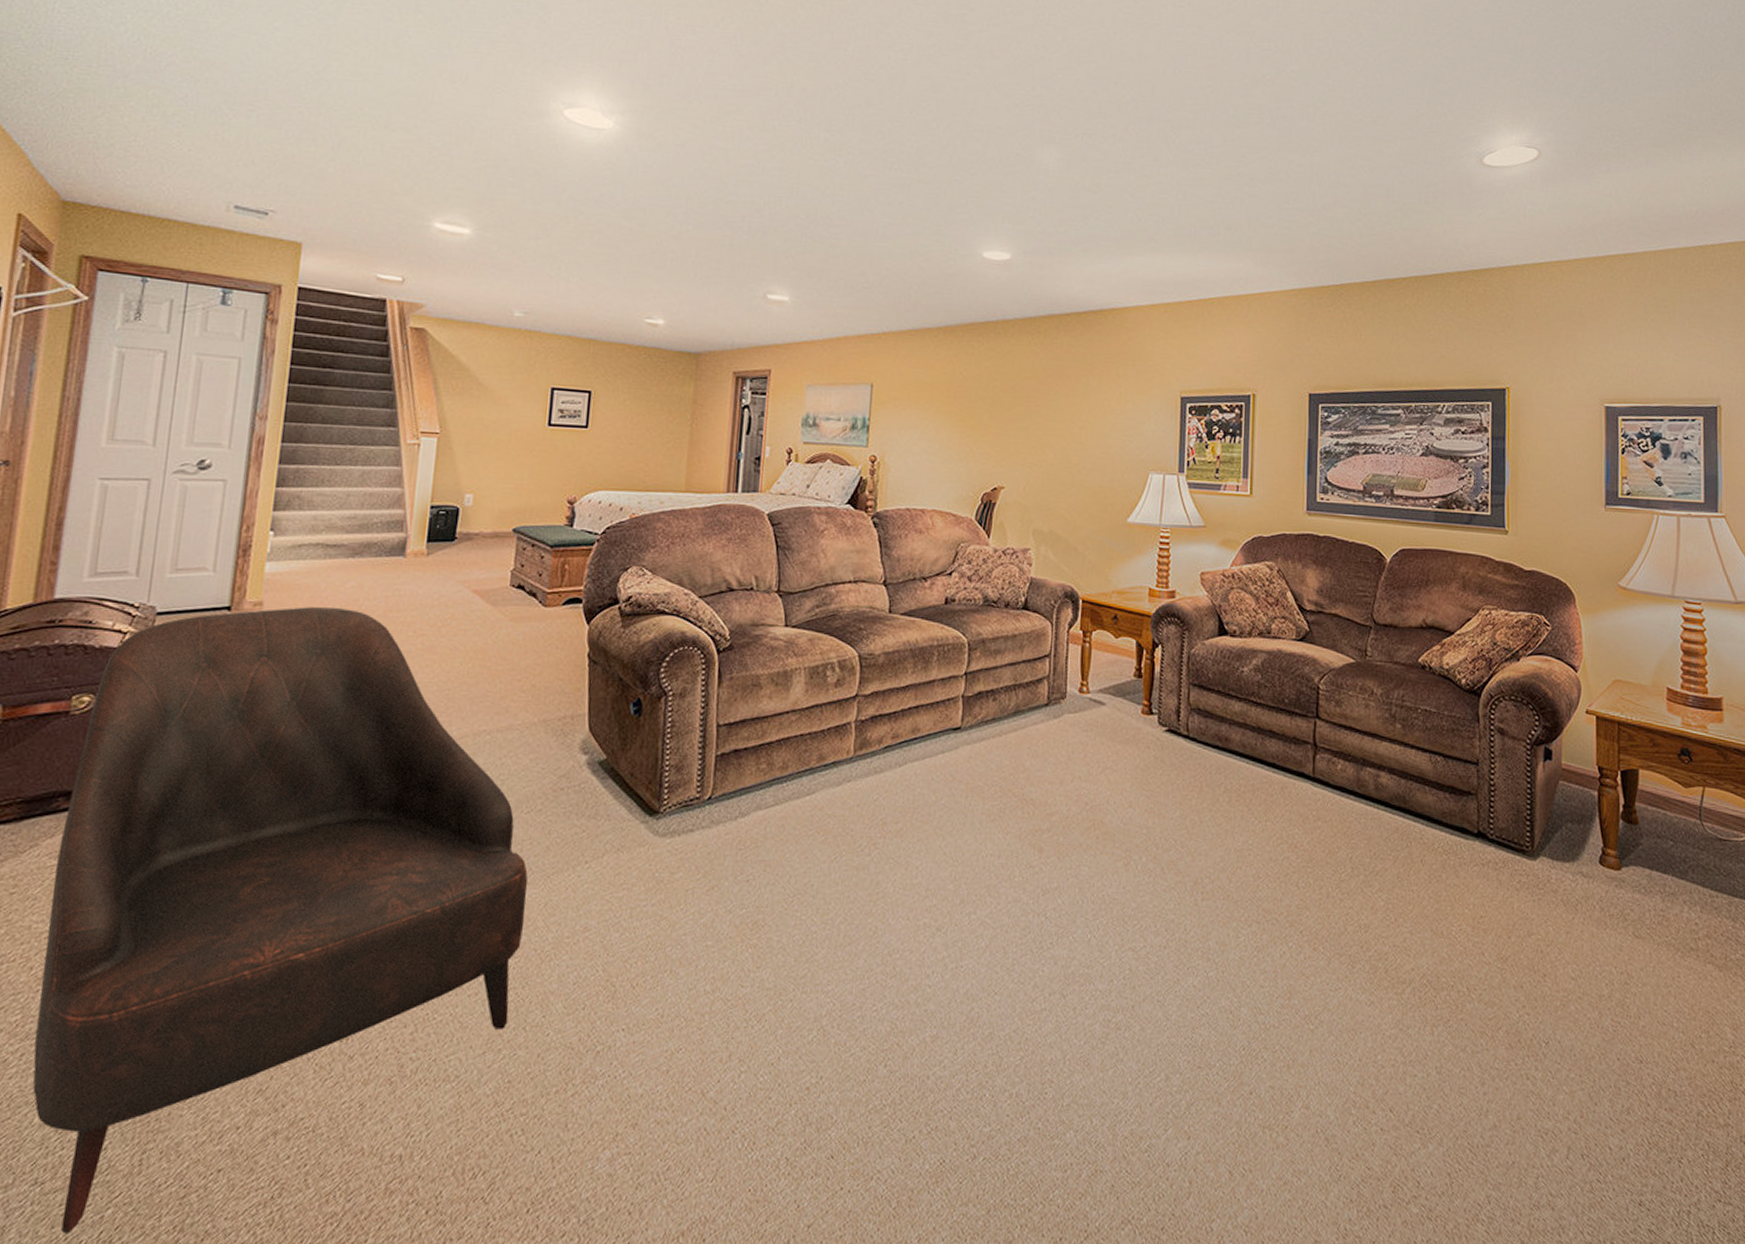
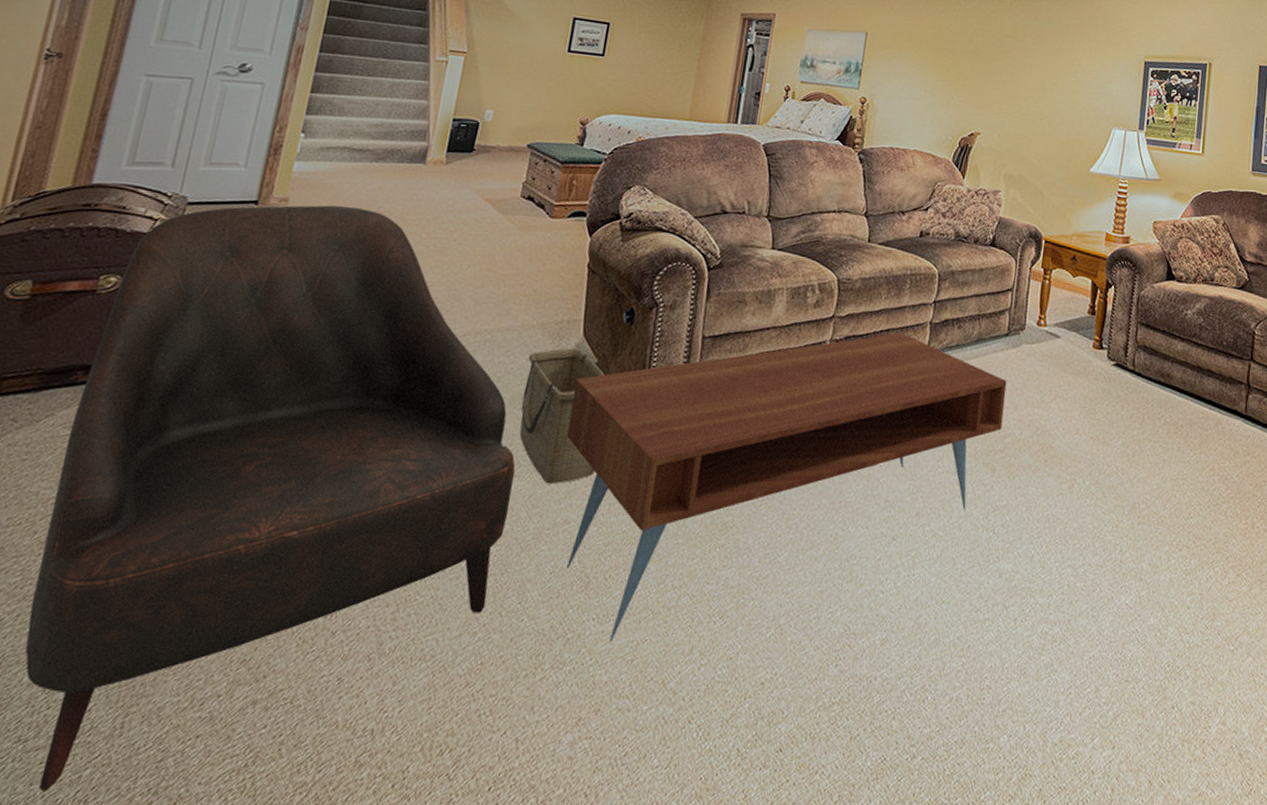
basket: none [529,745,615,890] -> present [519,348,605,484]
coffee table: none [580,709,1050,1053] -> present [567,332,1007,642]

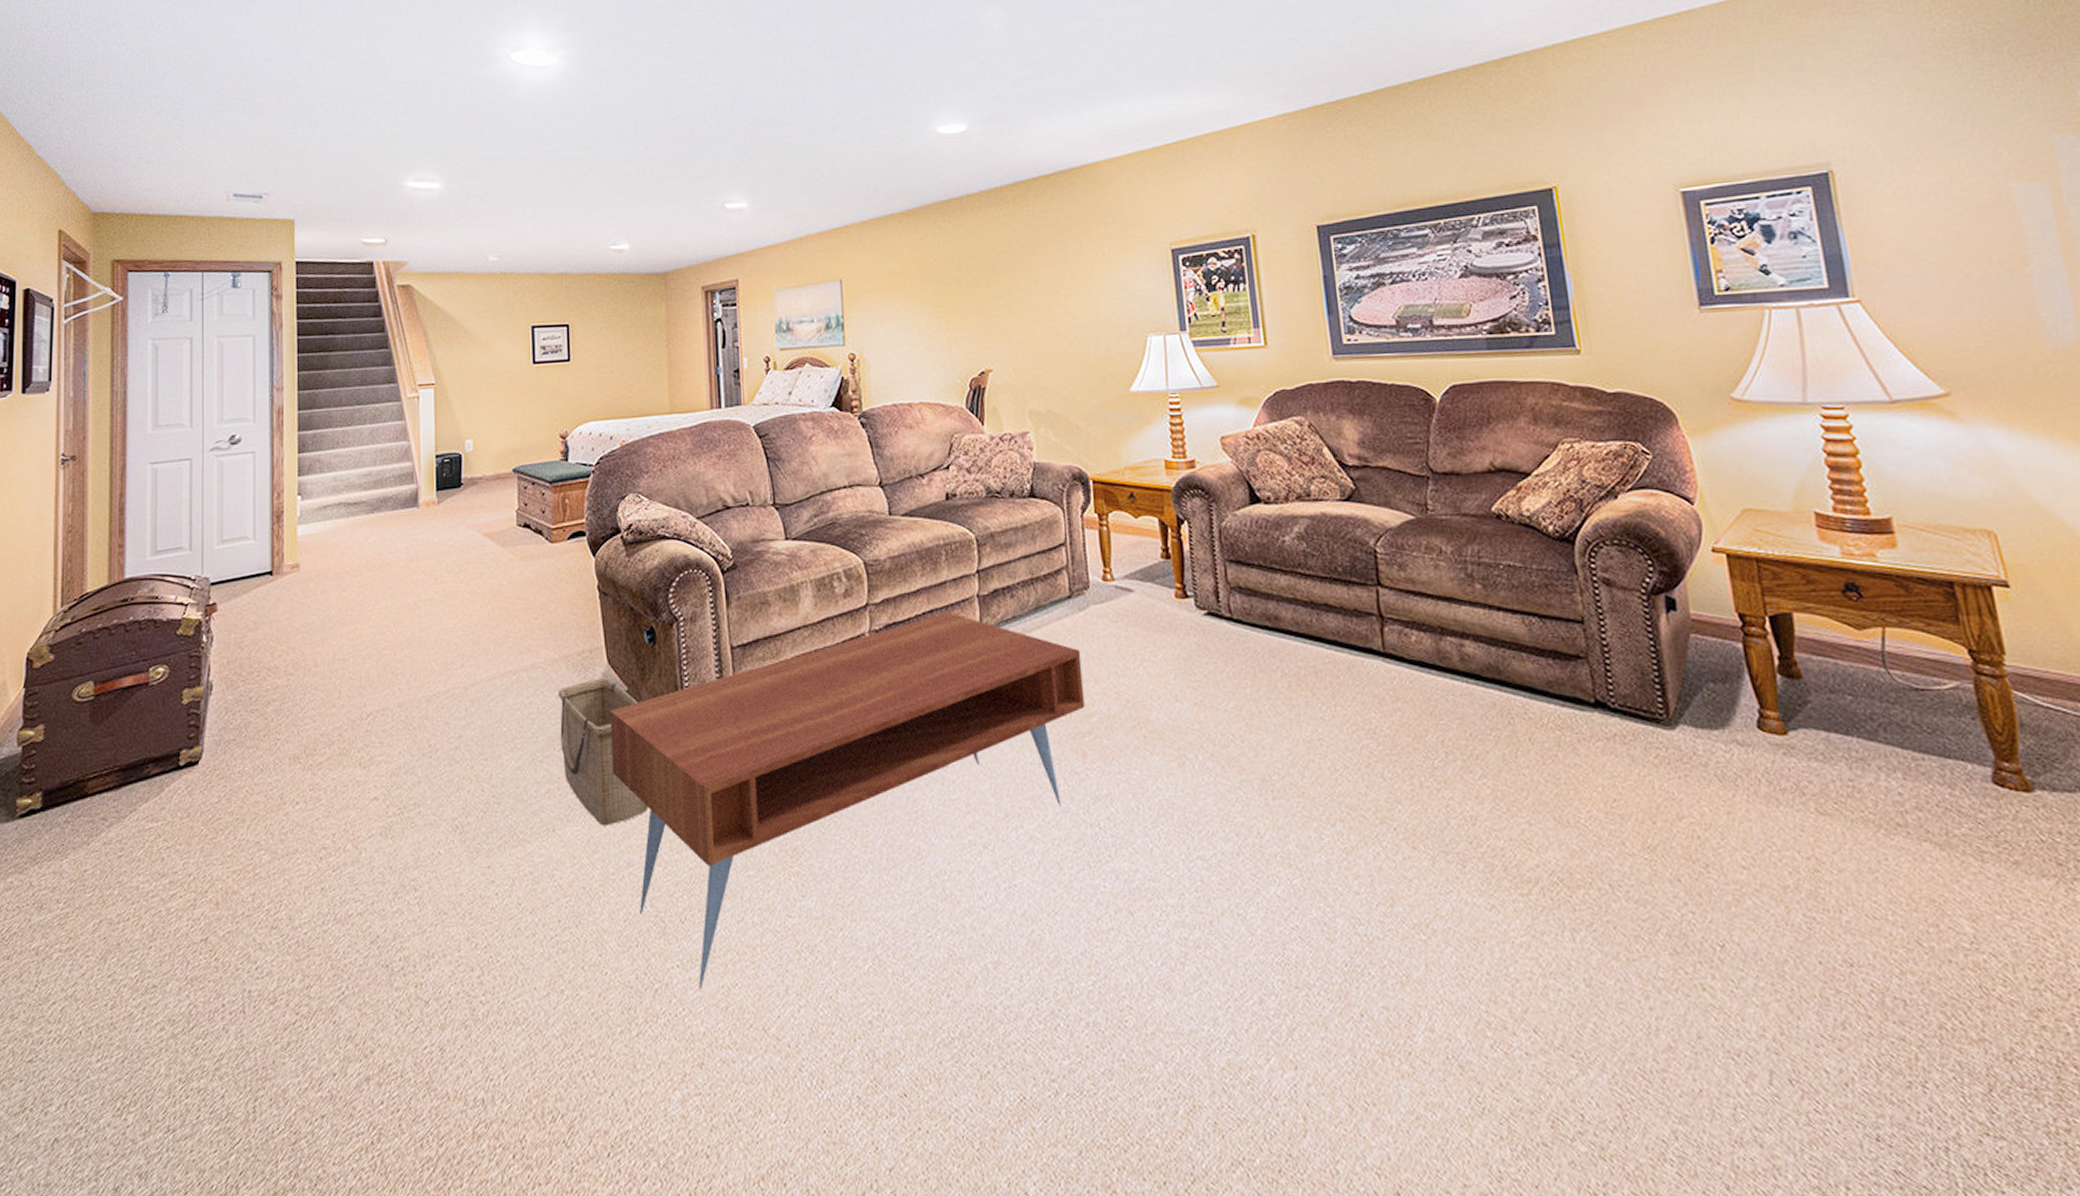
armchair: present [25,205,516,792] -> none [152,563,570,1180]

